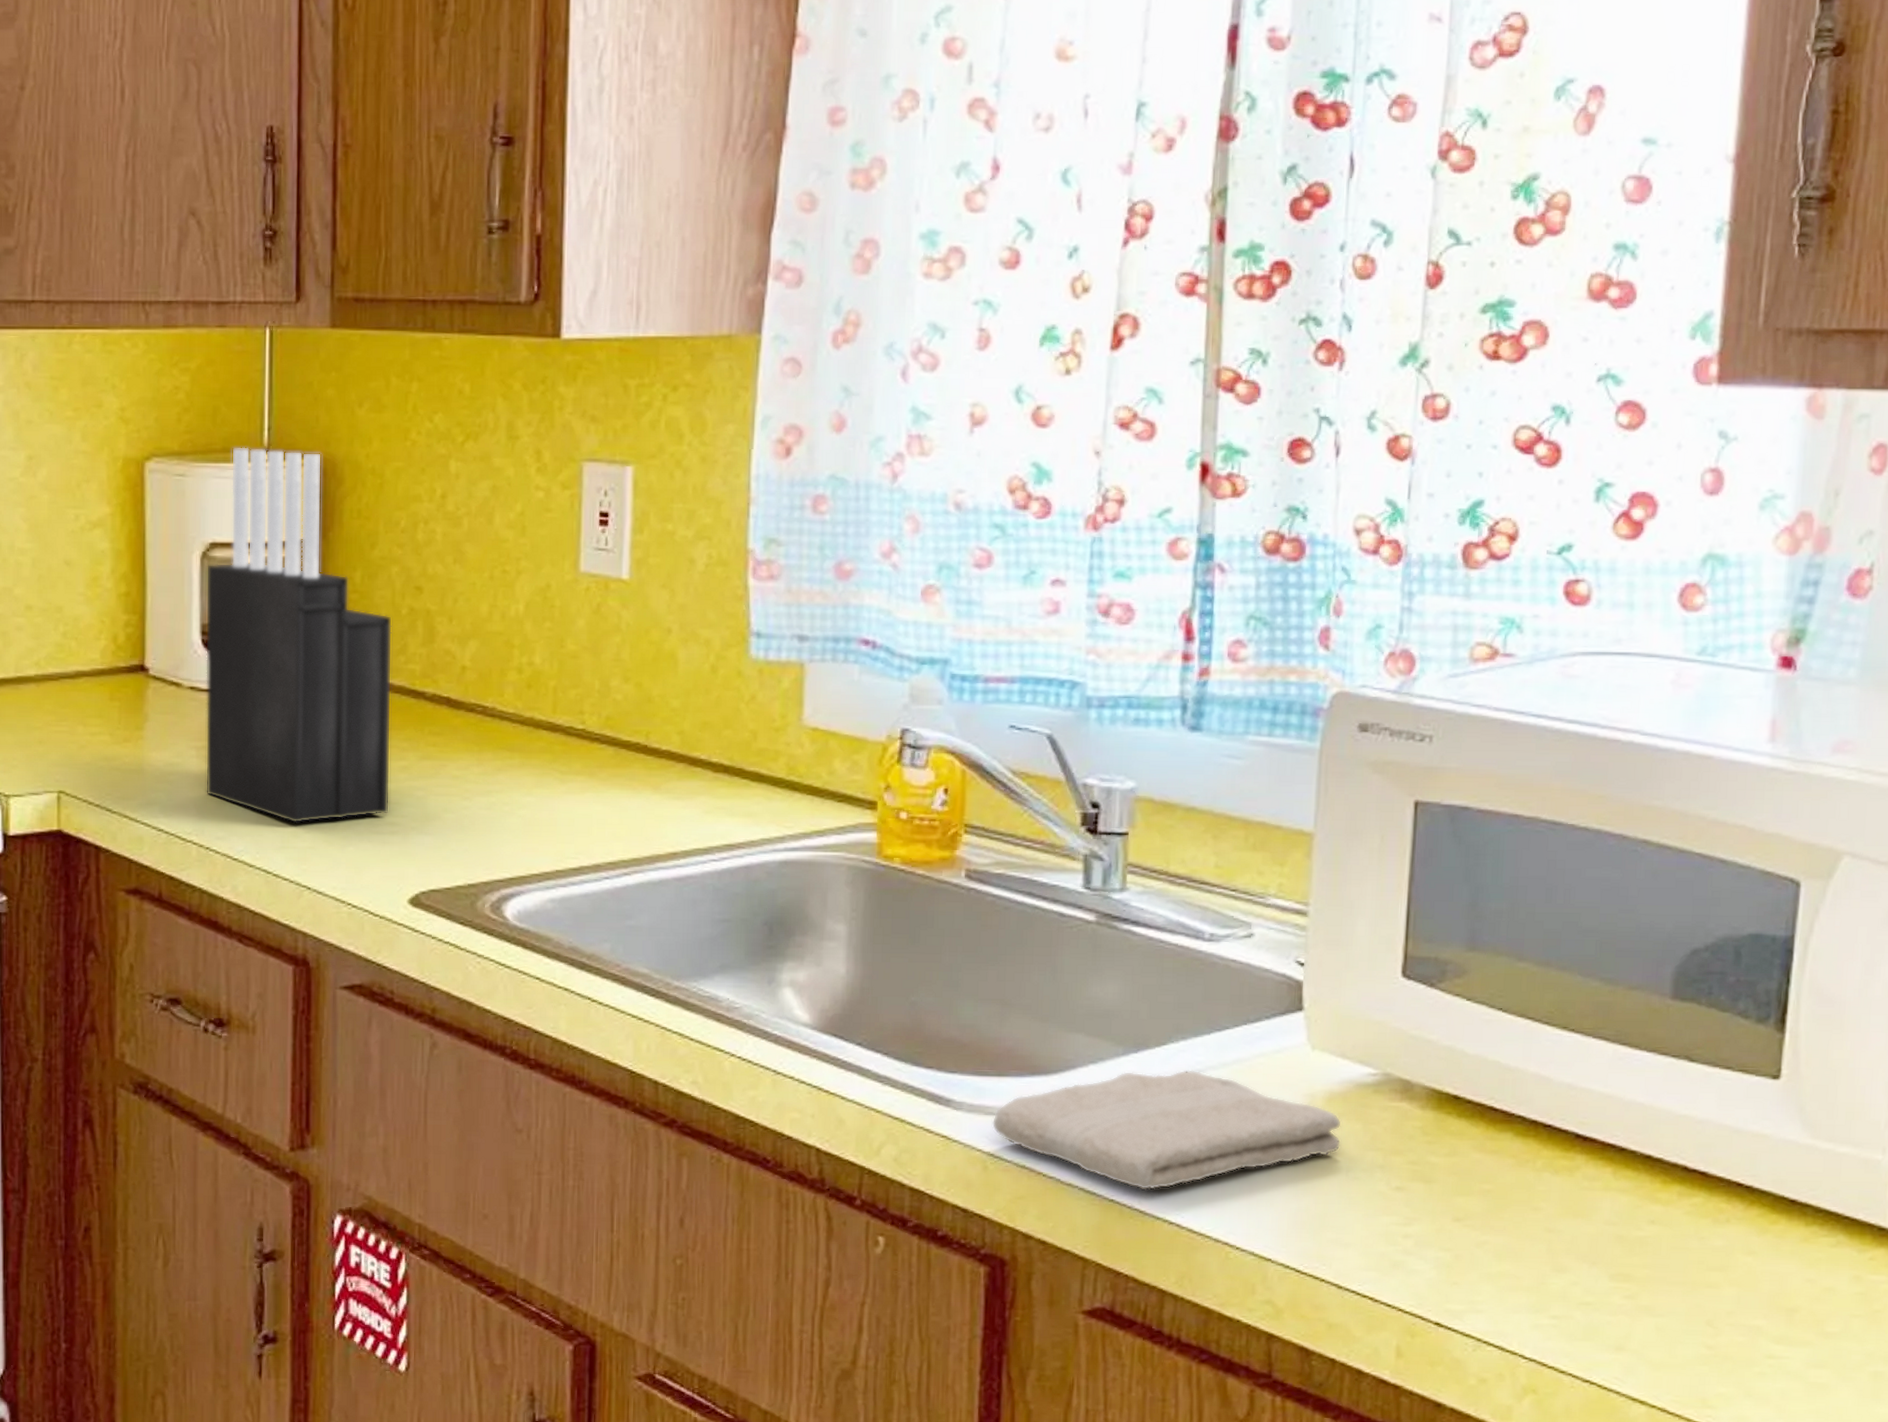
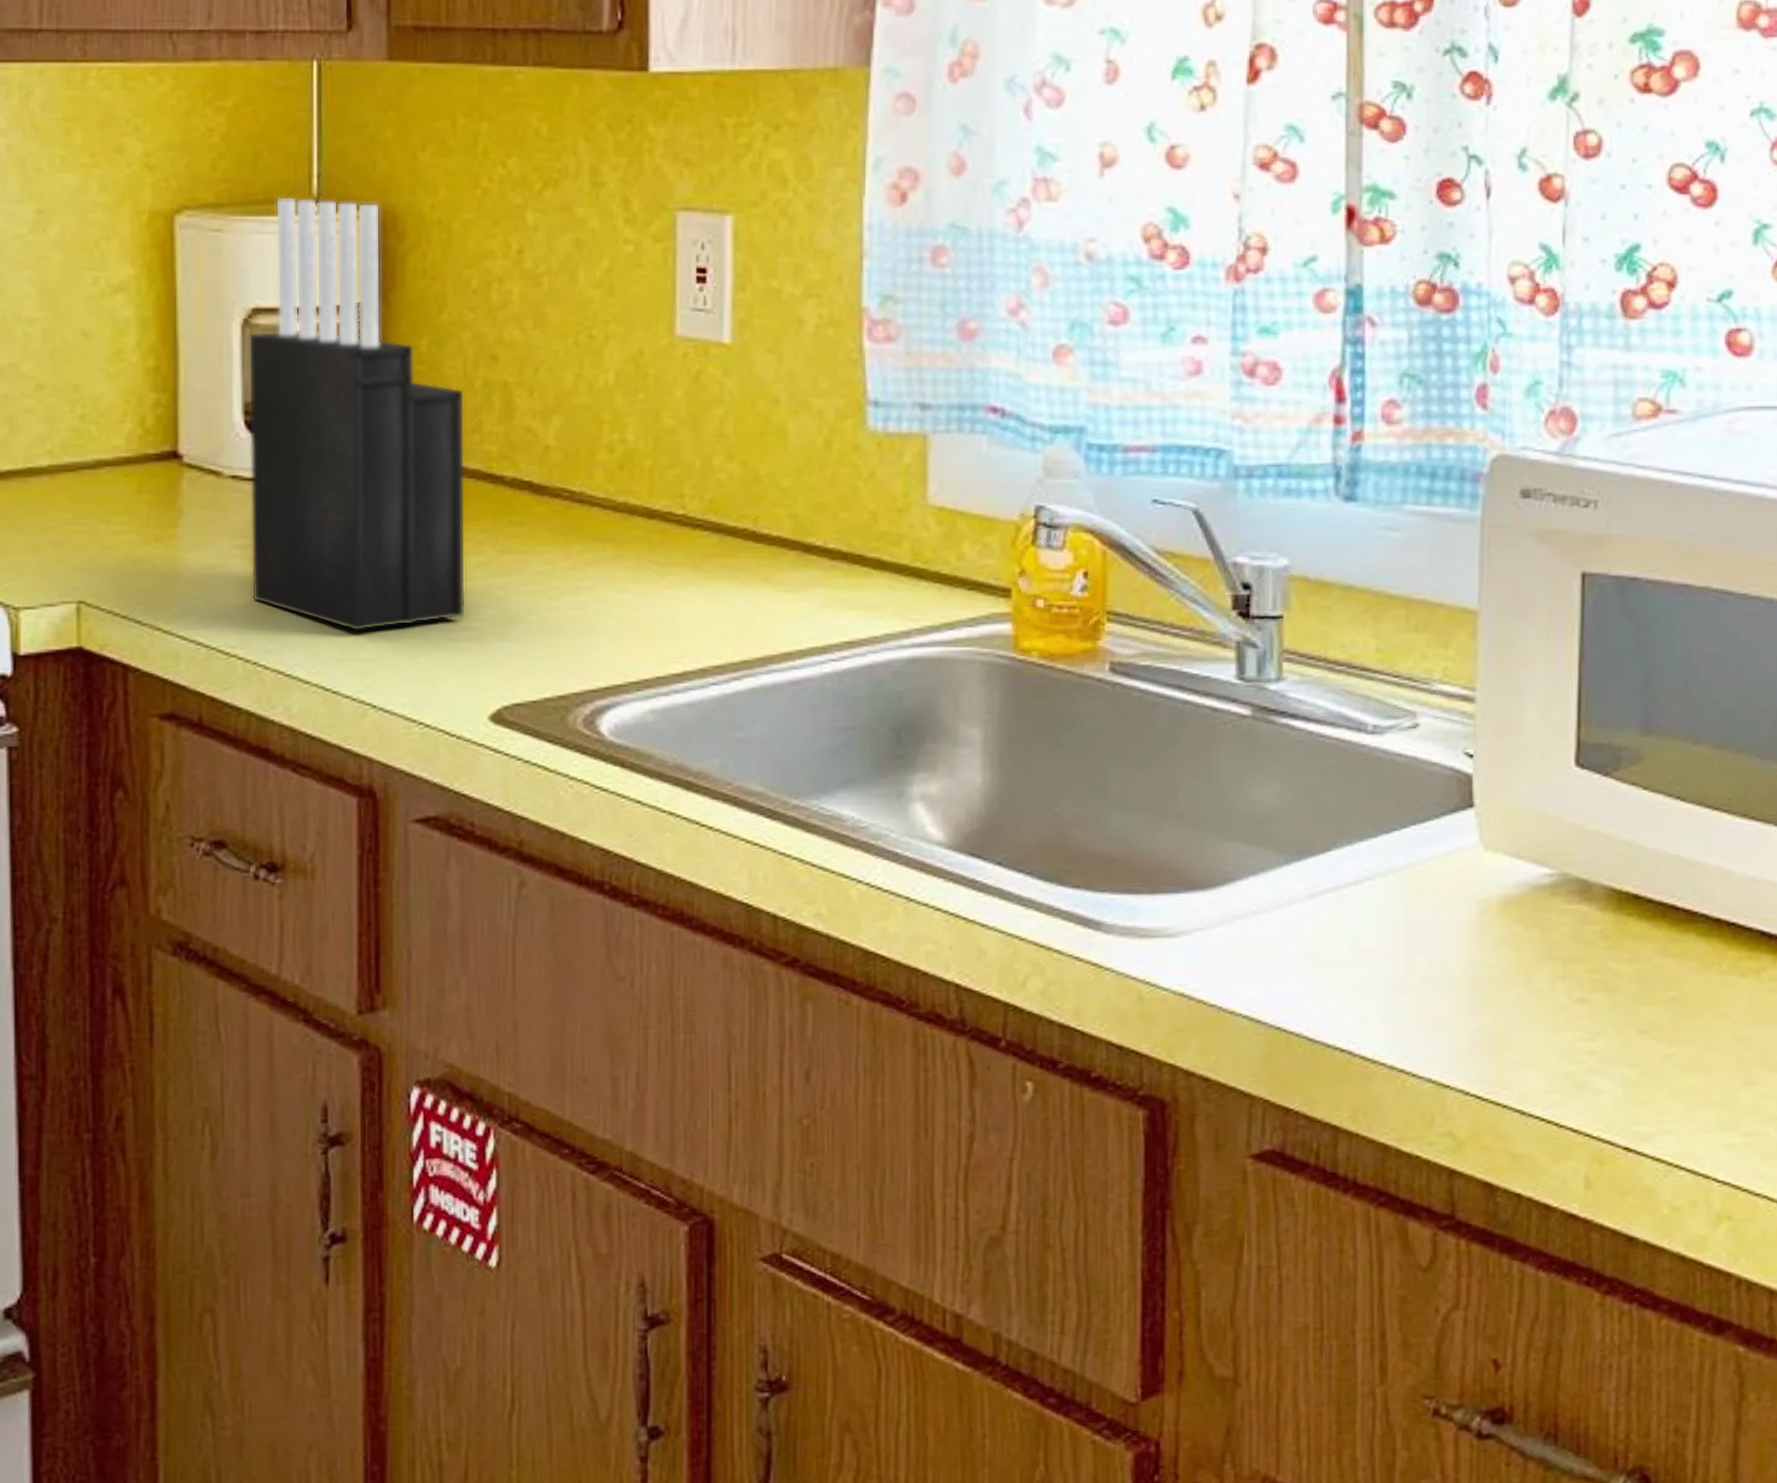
washcloth: present [991,1070,1342,1191] -> none [1146,878,1519,1015]

